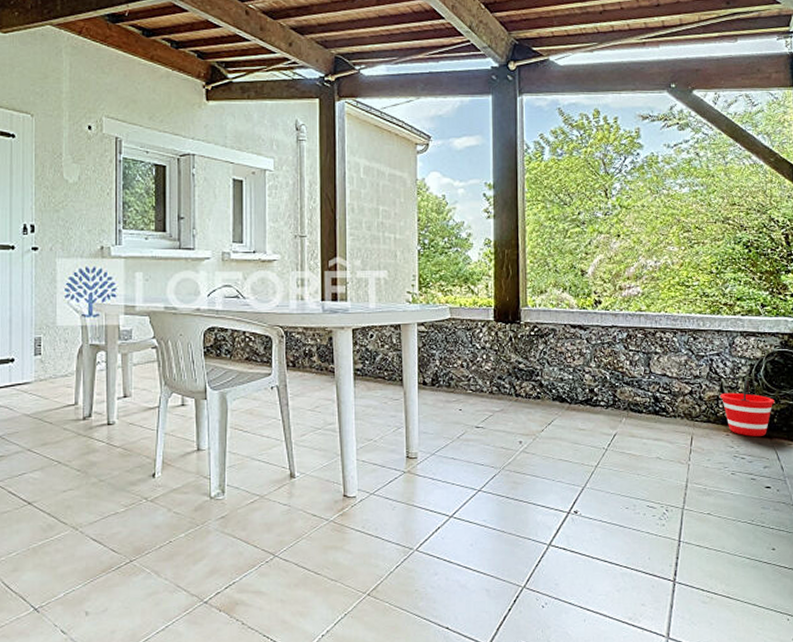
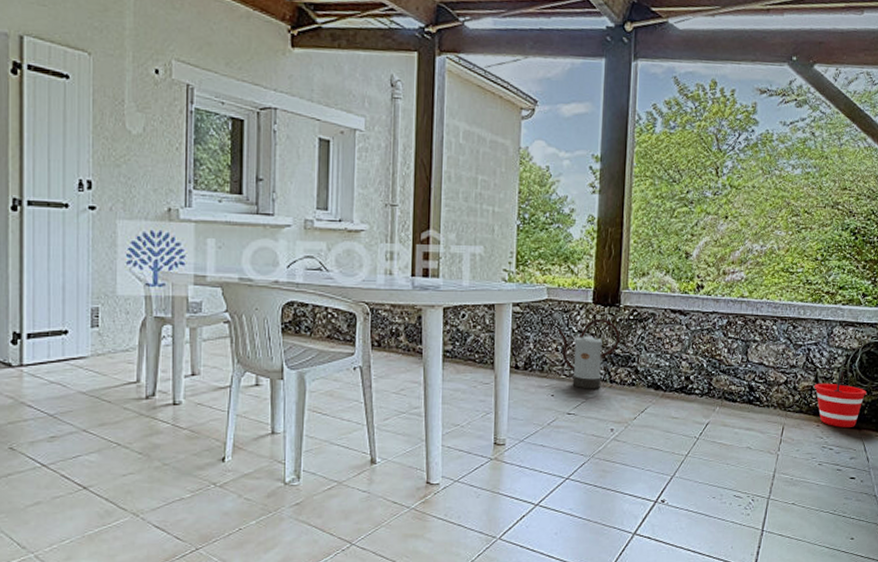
watering can: none [461,335,523,403] -> present [557,318,620,389]

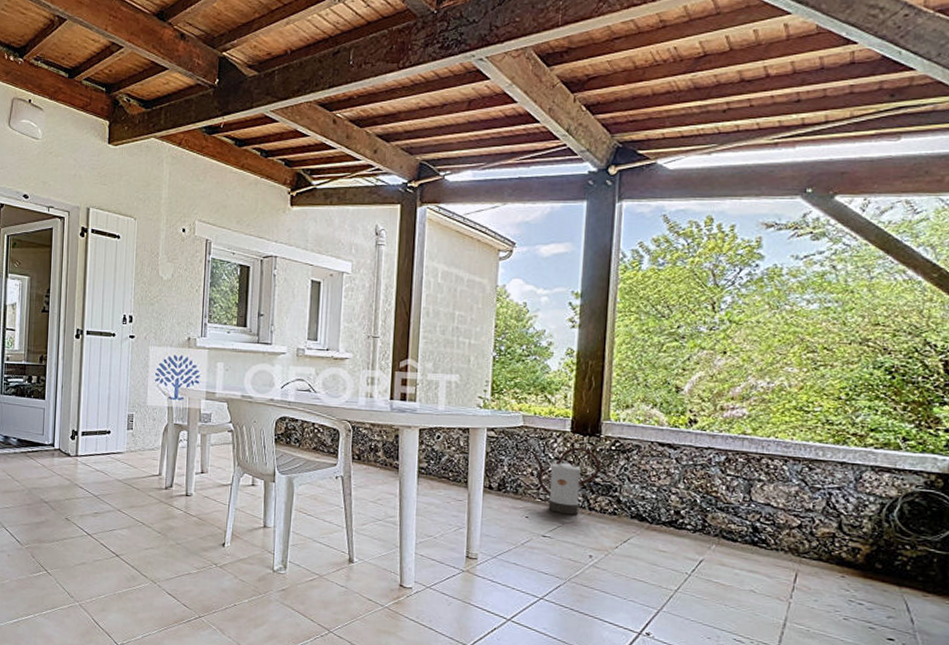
bucket: present [814,370,866,427] -> none [837,519,909,583]

